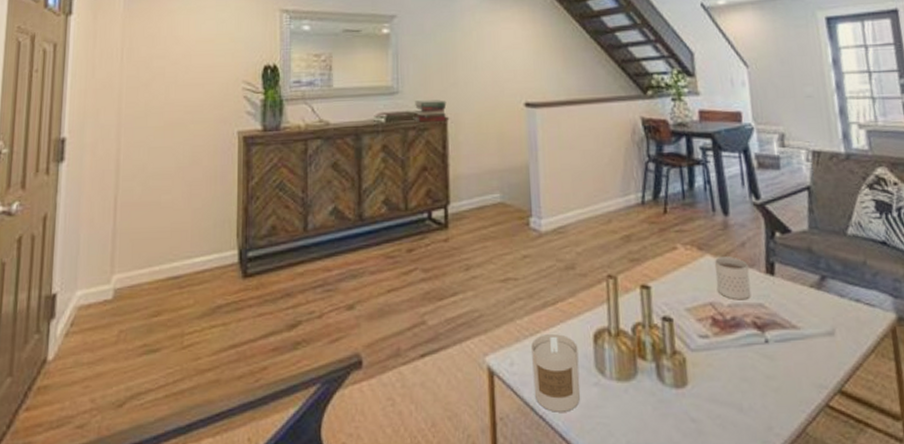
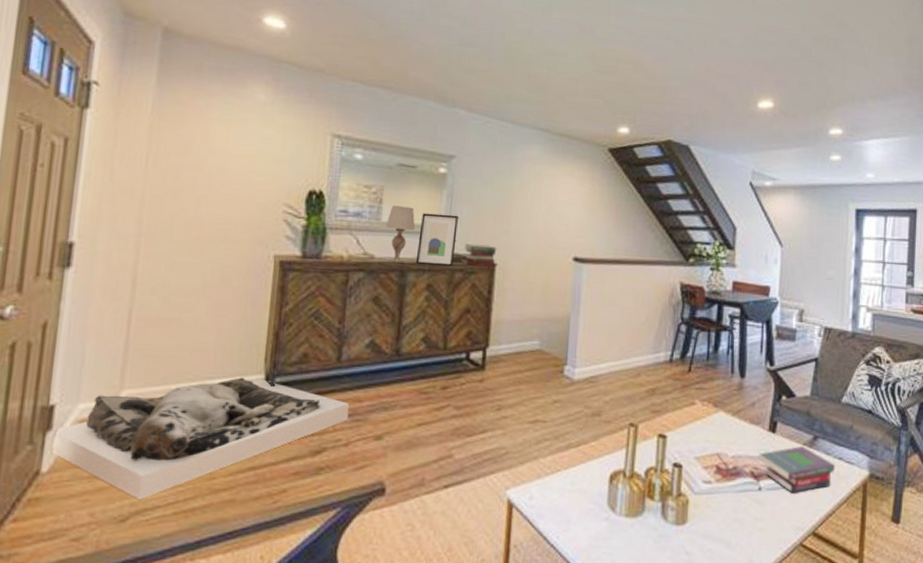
dog bed: none [54,254,319,384] -> present [49,377,350,500]
table lamp: none [337,70,366,128] -> present [385,205,416,264]
picture frame: none [369,73,407,126] -> present [415,213,460,267]
candle: present [530,333,580,412] -> none [548,472,594,542]
mug: present [714,257,751,300] -> none [724,414,755,453]
books: none [759,288,854,345] -> present [758,445,836,493]

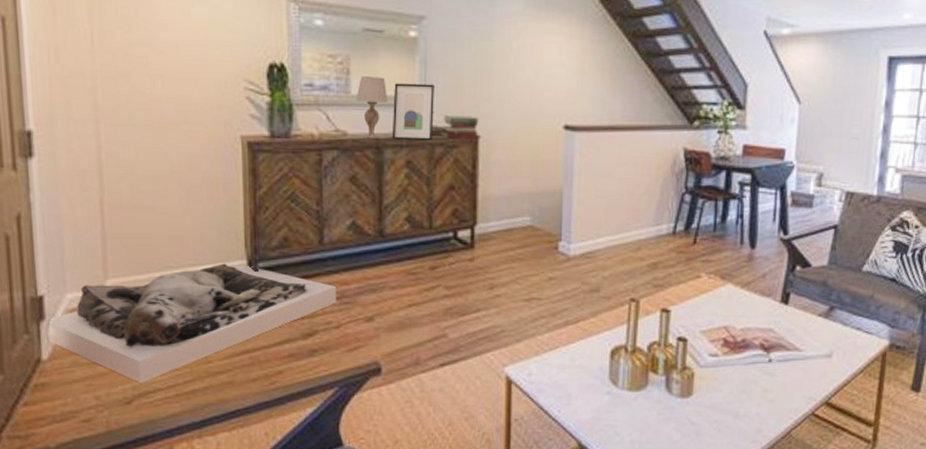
books: present [758,445,836,493] -> none [769,316,853,364]

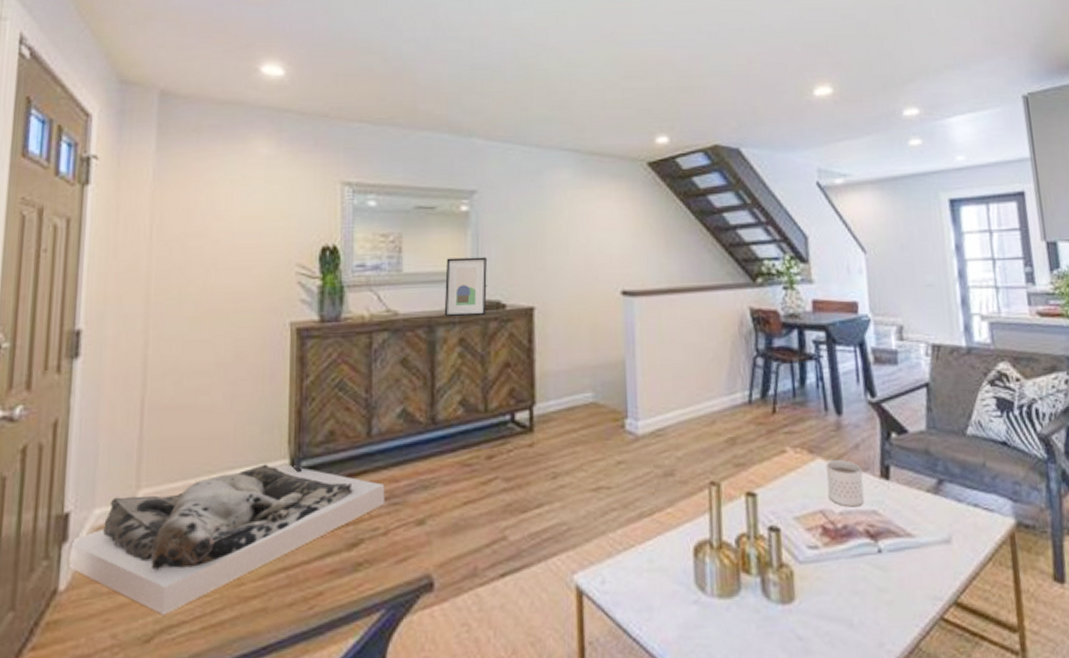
table lamp: present [355,76,389,140] -> none [407,253,441,319]
books: present [441,115,479,139] -> none [495,287,534,313]
mug: none [732,286,766,325] -> present [825,460,865,507]

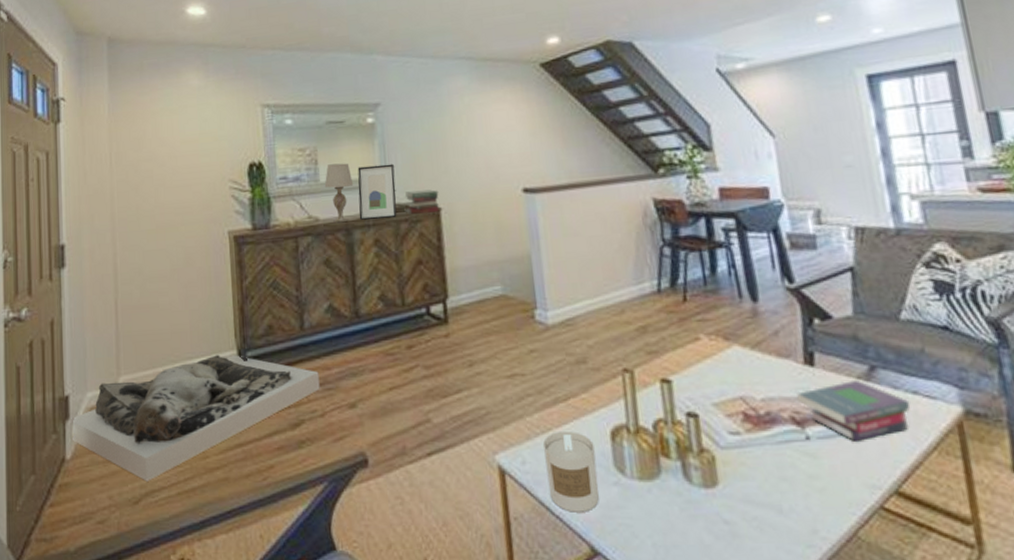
table lamp: none [407,253,441,319] -> present [324,163,354,224]
books: none [495,287,534,313] -> present [404,189,440,214]
candle: none [624,547,678,634] -> present [542,430,599,512]
mug: present [825,460,865,507] -> none [743,347,788,394]
books: none [872,493,972,554] -> present [797,379,911,441]

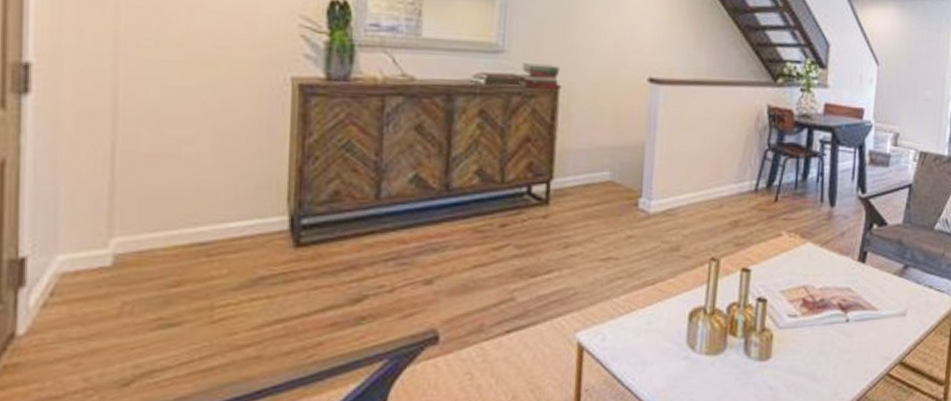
dog bed: present [70,355,320,482] -> none [25,219,393,361]
table lamp: present [324,163,354,224] -> none [426,18,463,87]
picture frame: present [357,163,397,220] -> none [464,27,515,90]
candle: present [542,430,599,512] -> none [623,311,672,384]
books: present [797,379,911,441] -> none [847,275,926,324]

